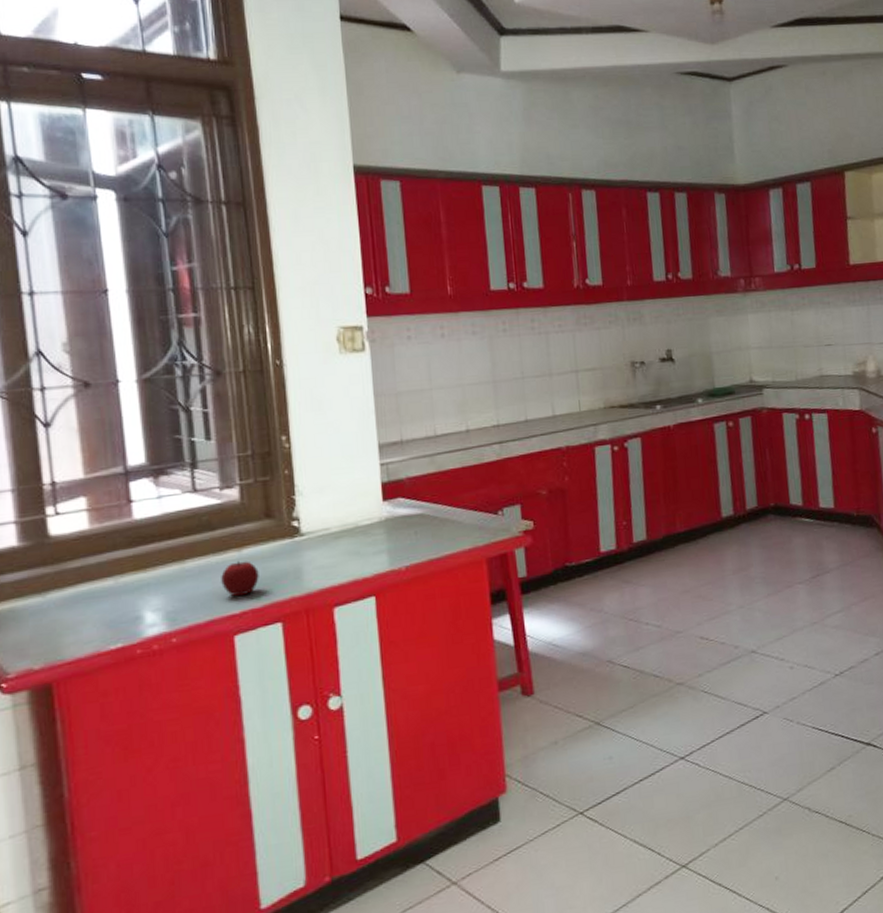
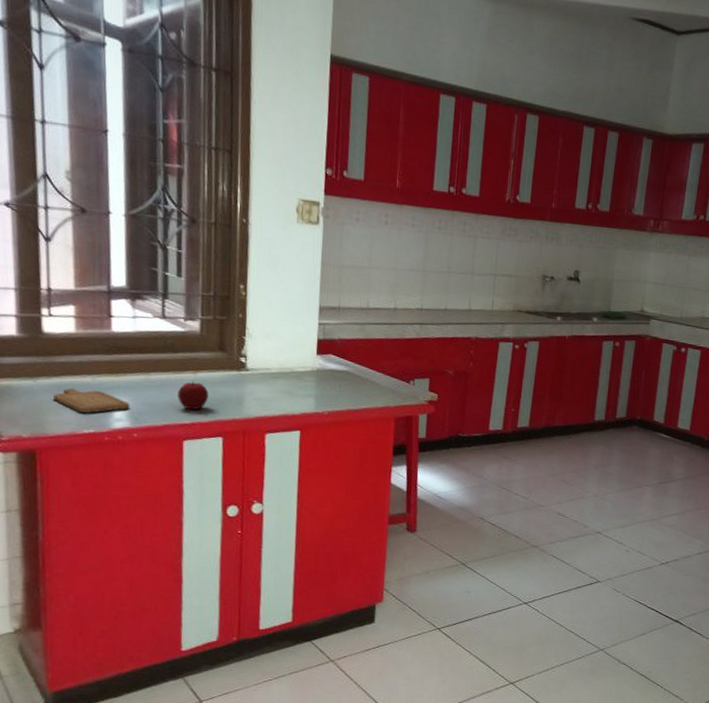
chopping board: none [67,593,165,625] -> present [52,388,130,413]

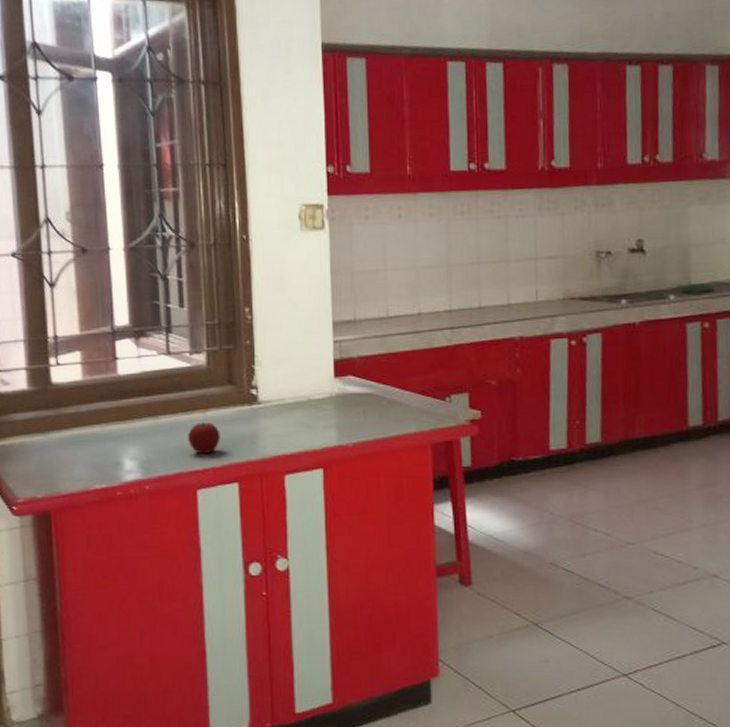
chopping board: present [52,388,130,413] -> none [64,440,140,466]

